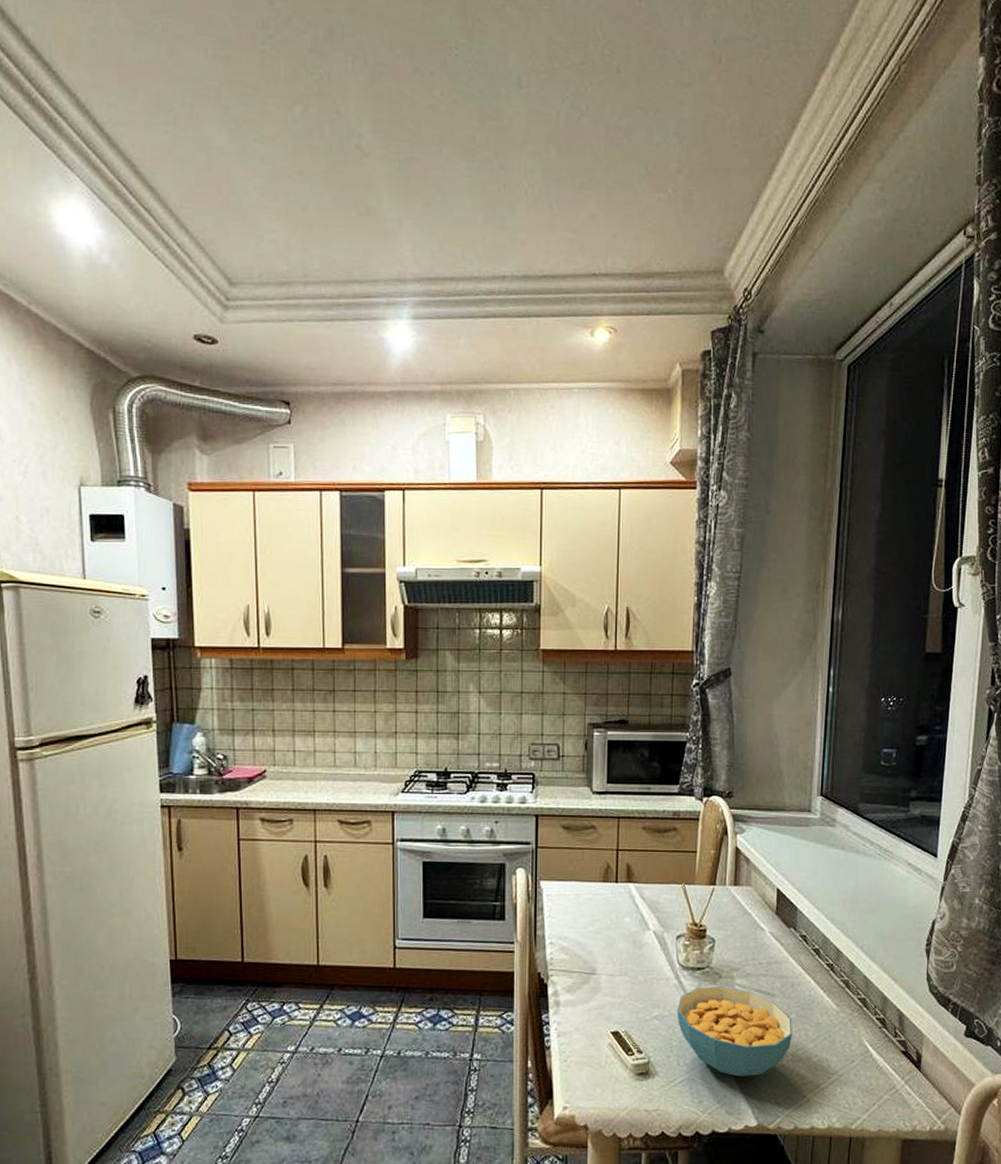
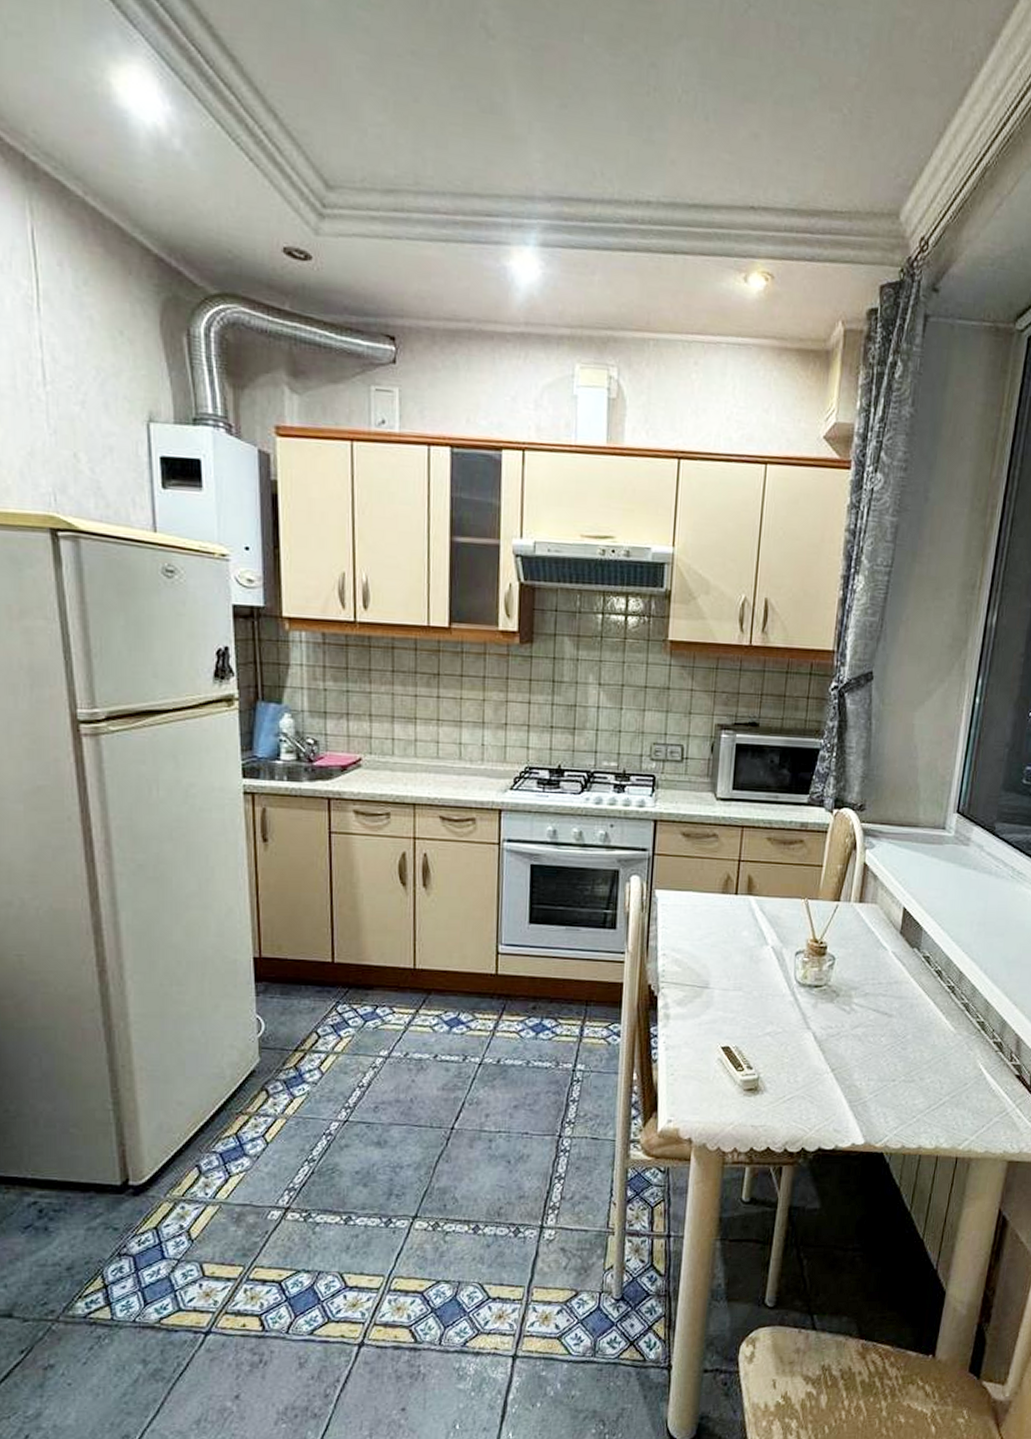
cereal bowl: present [677,986,792,1077] -> none [790,1005,908,1095]

